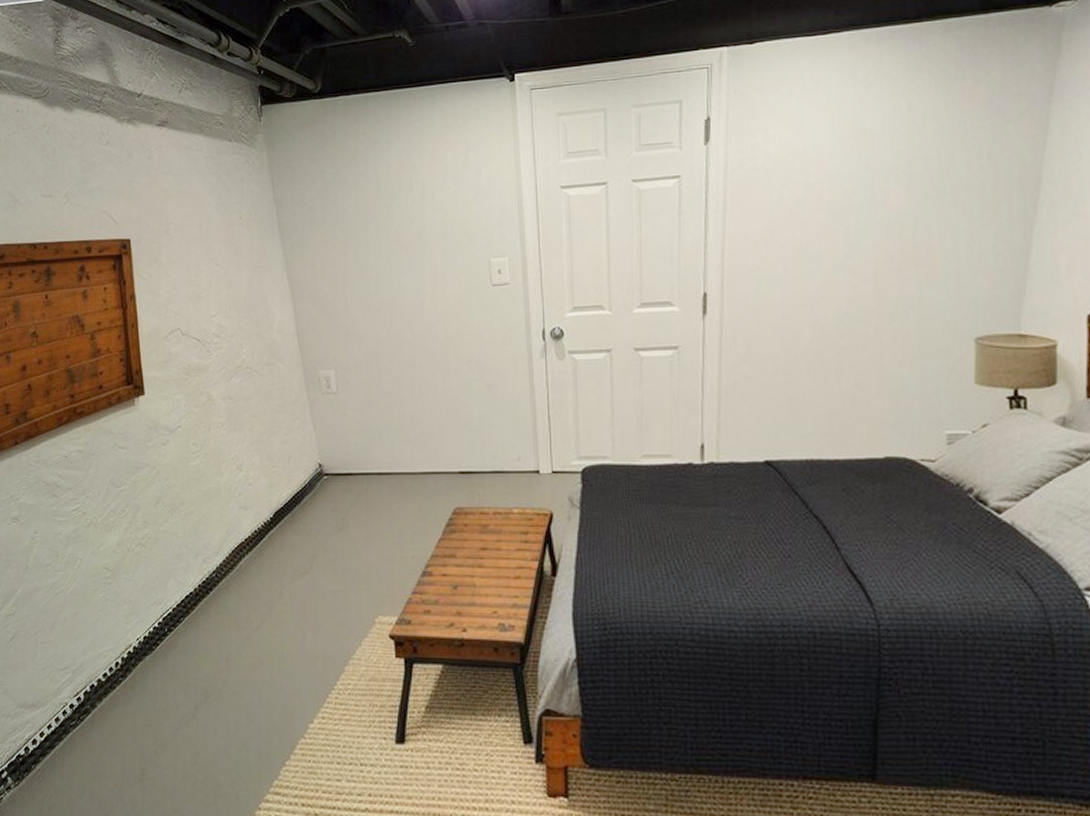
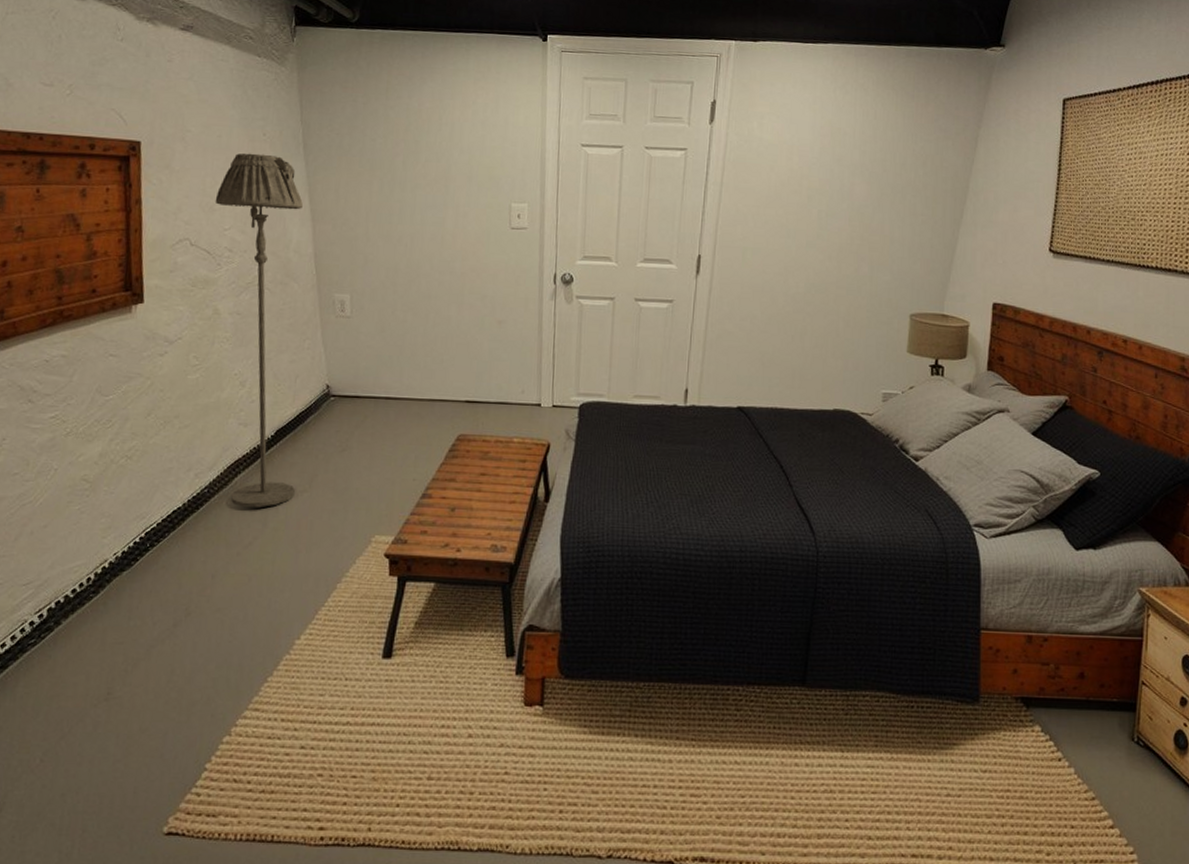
floor lamp: none [200,237,298,591] -> present [215,152,304,508]

